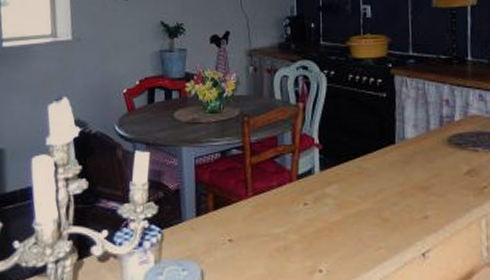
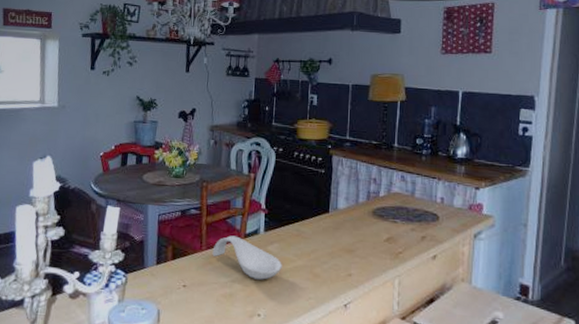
spoon rest: none [260,178,344,229] -> present [212,235,282,280]

